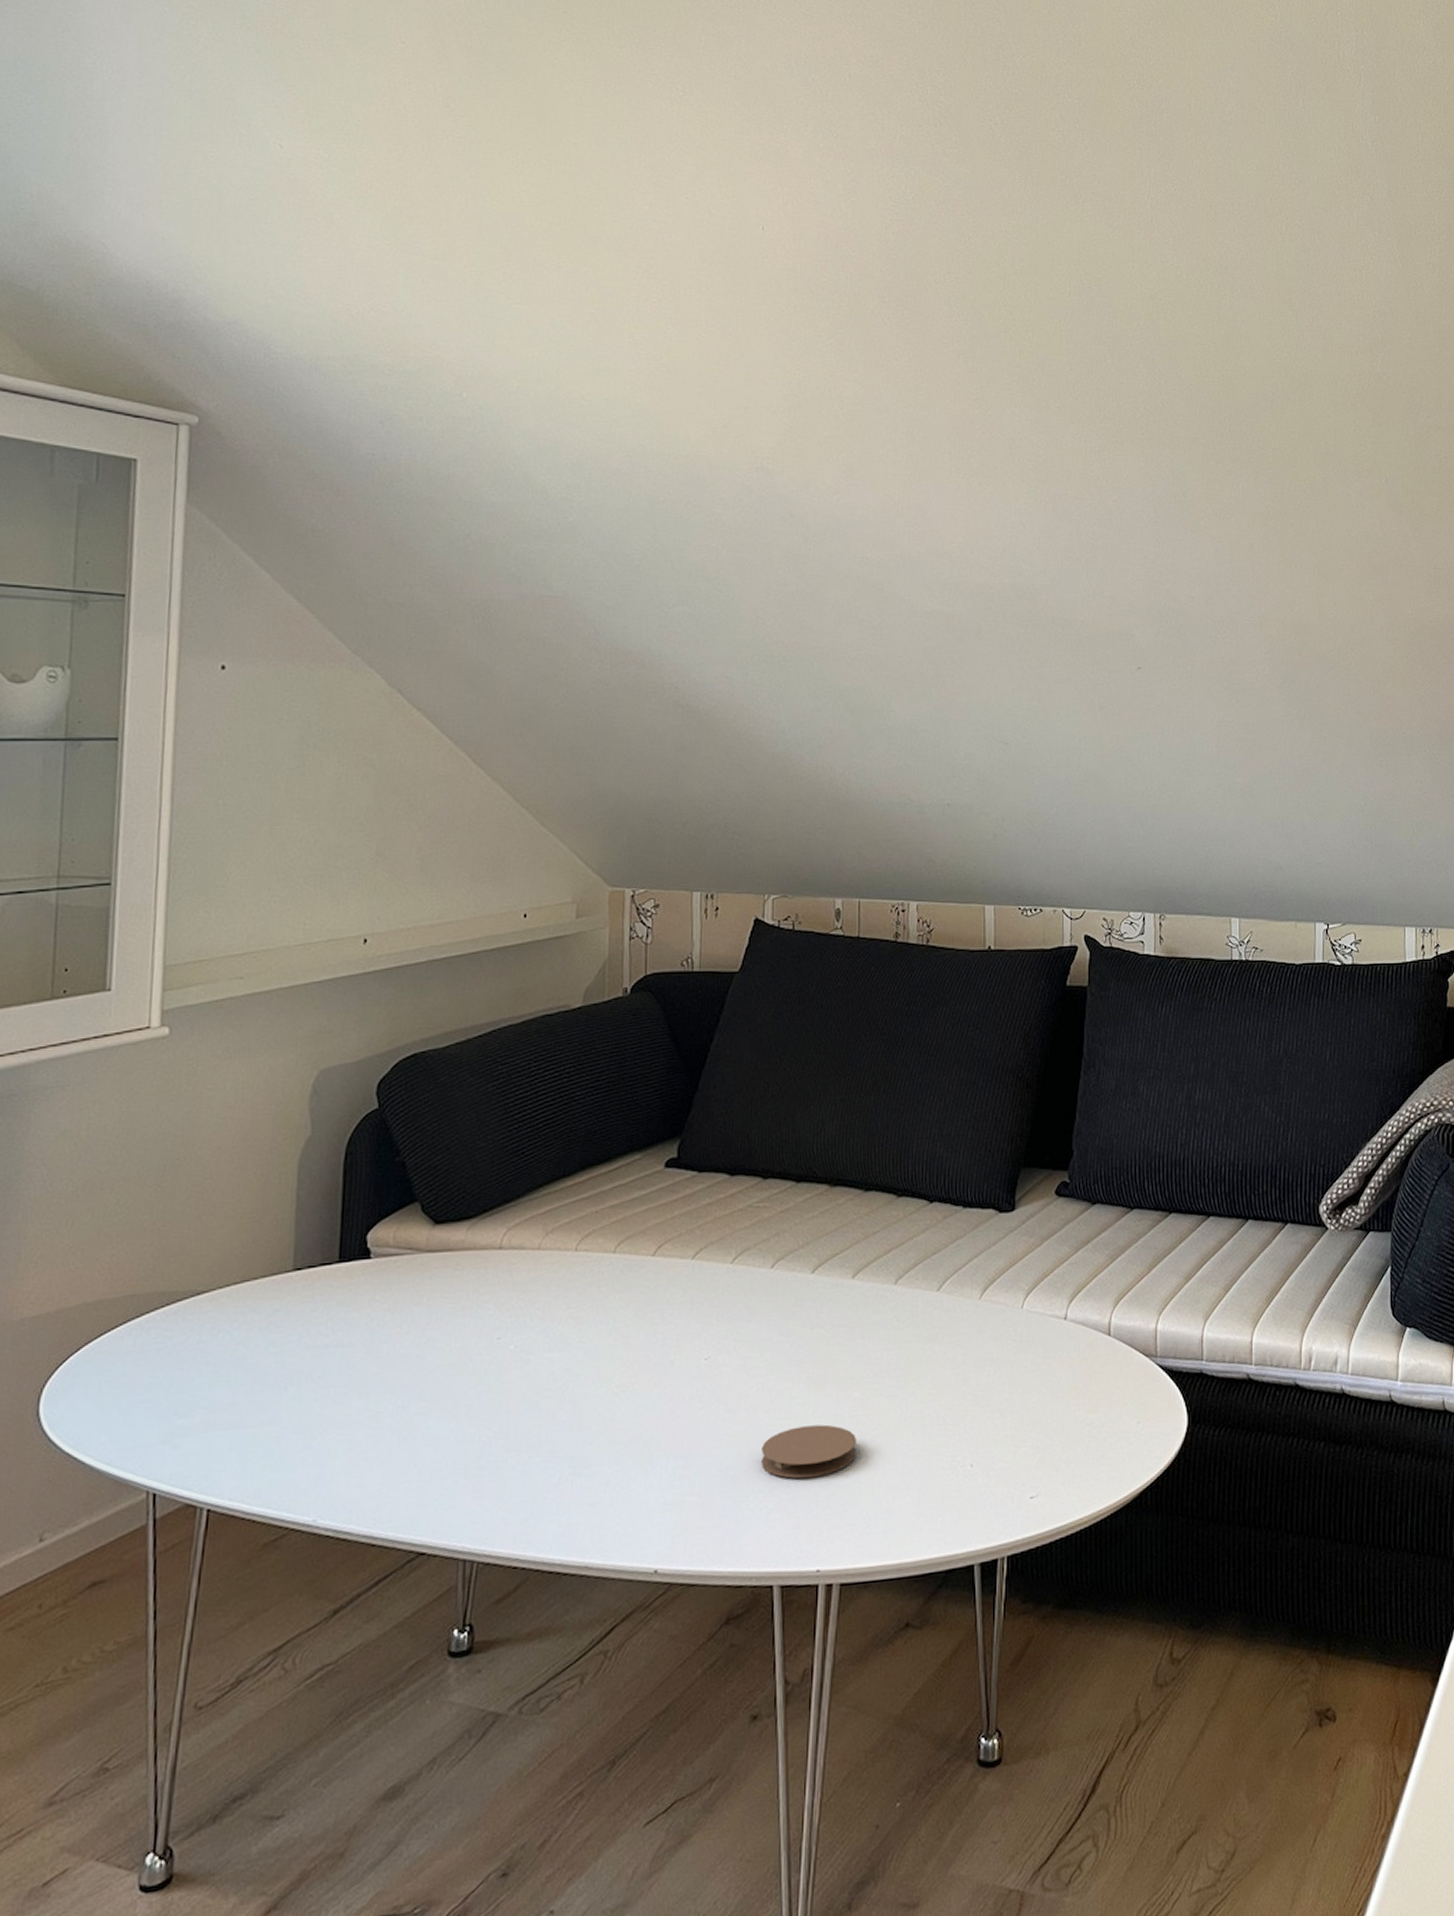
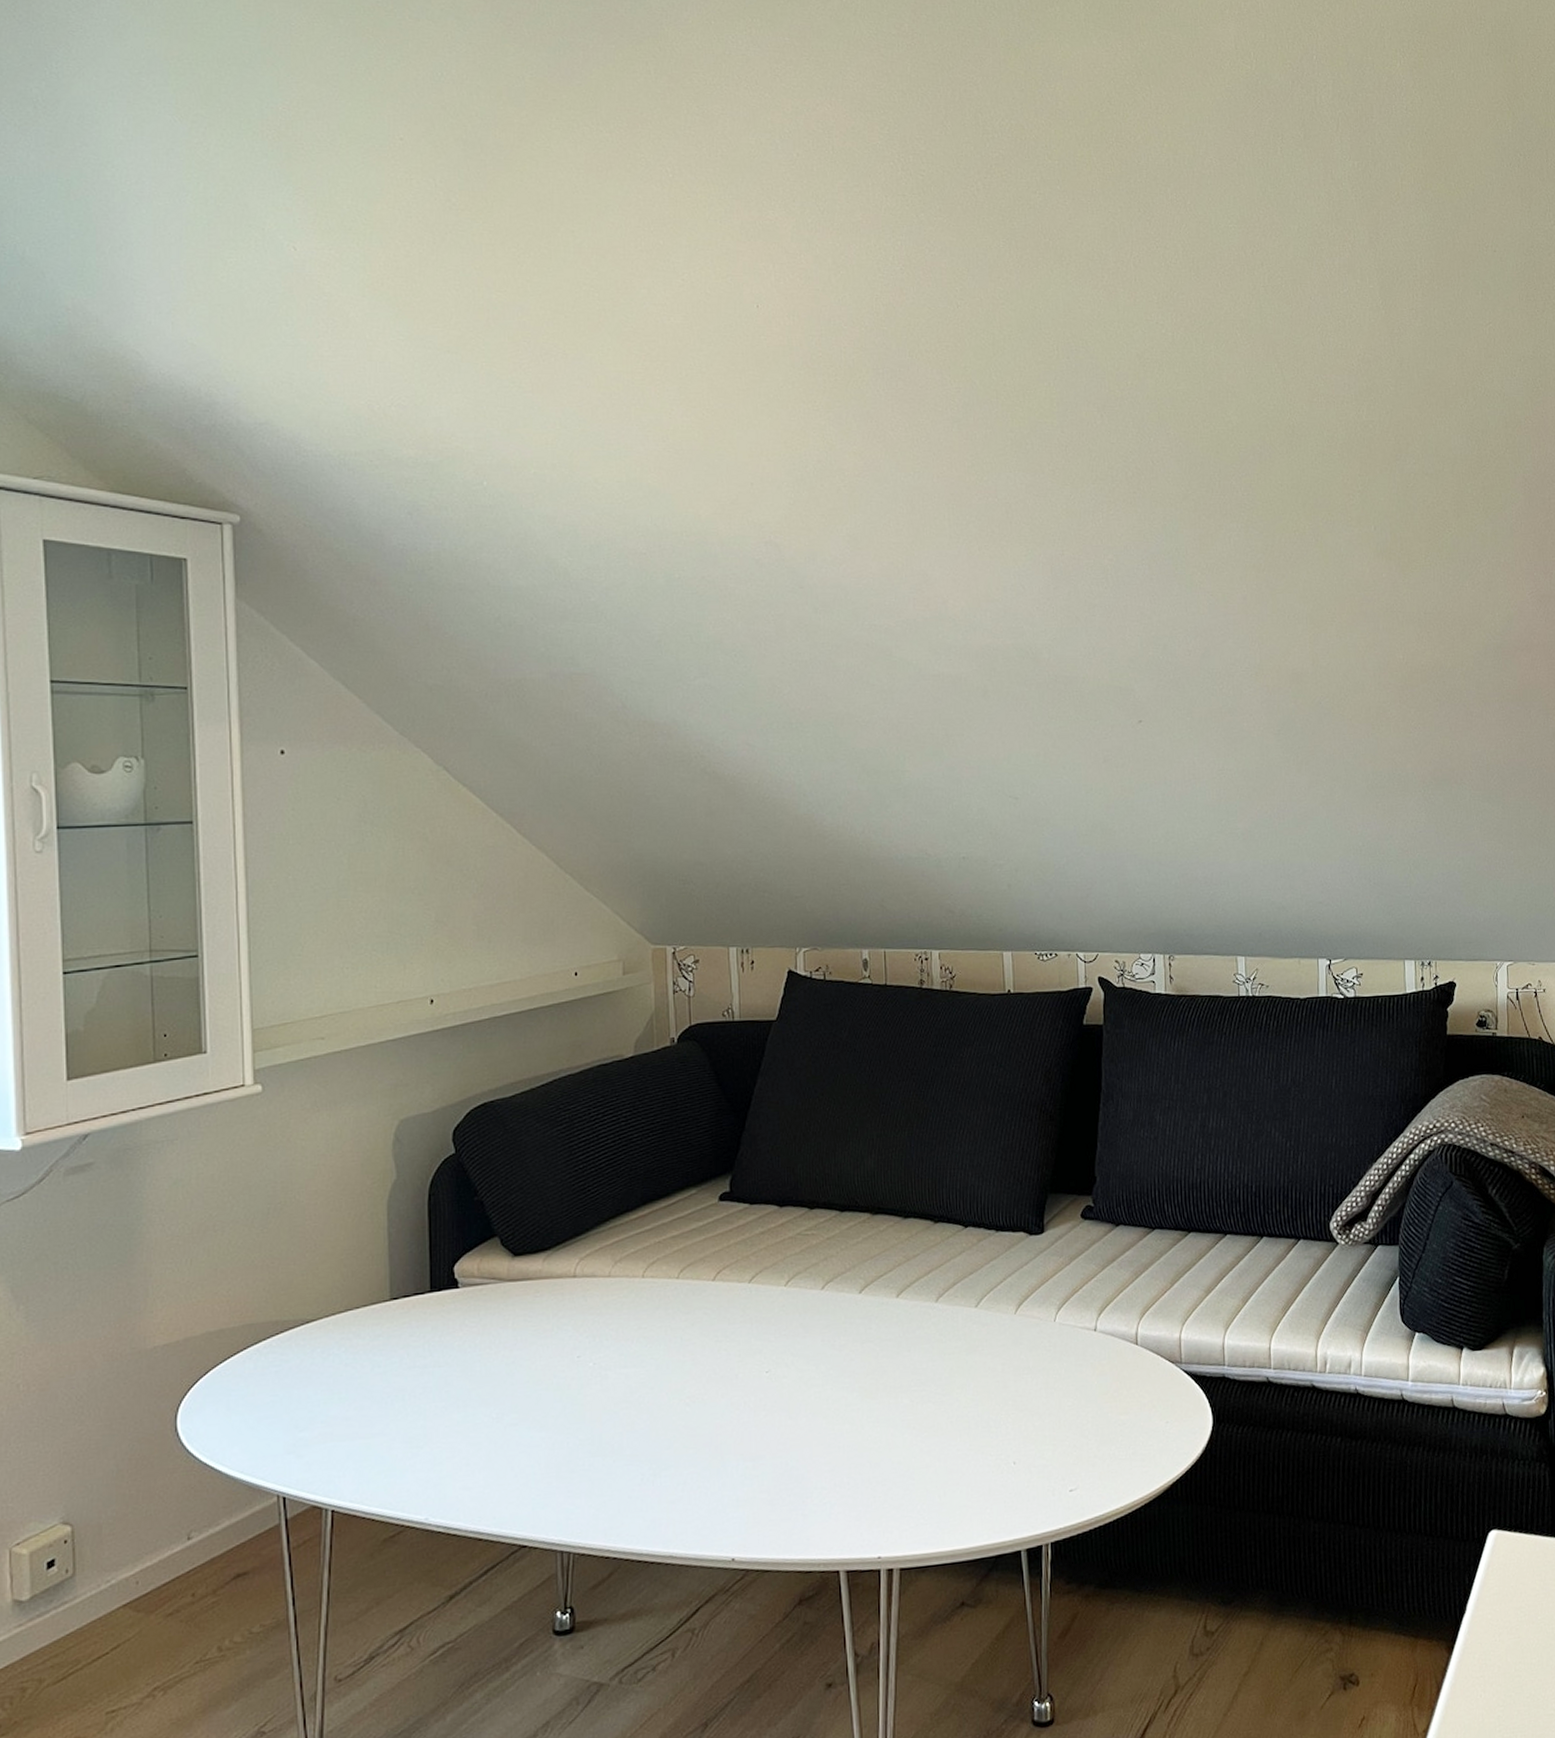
coaster: present [761,1424,856,1479] -> none [822,1428,908,1477]

